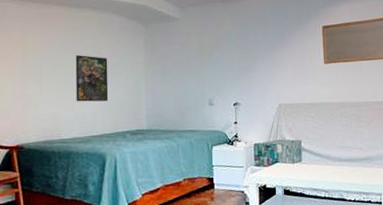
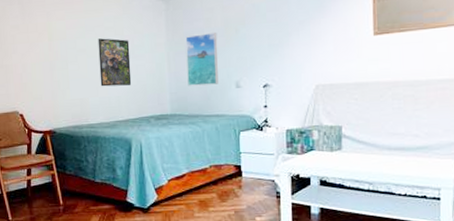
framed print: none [163,54,193,103] -> present [185,31,219,86]

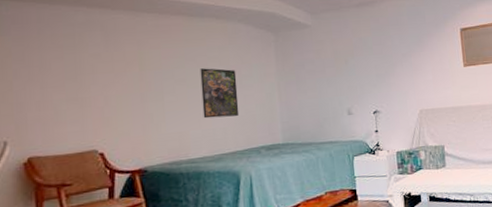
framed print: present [185,31,219,86] -> none [296,62,331,115]

